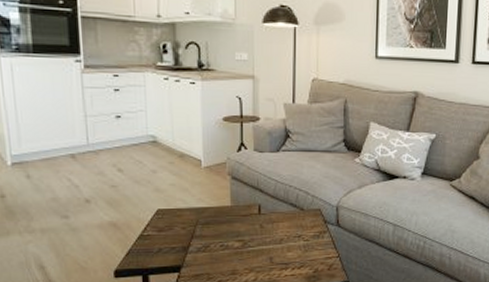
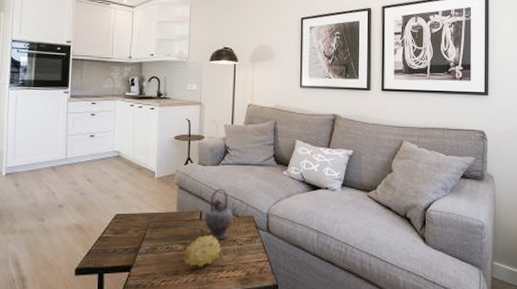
fruit: none [240,230,286,267] -> present [182,234,223,268]
teapot: none [263,178,302,235] -> present [204,188,238,239]

